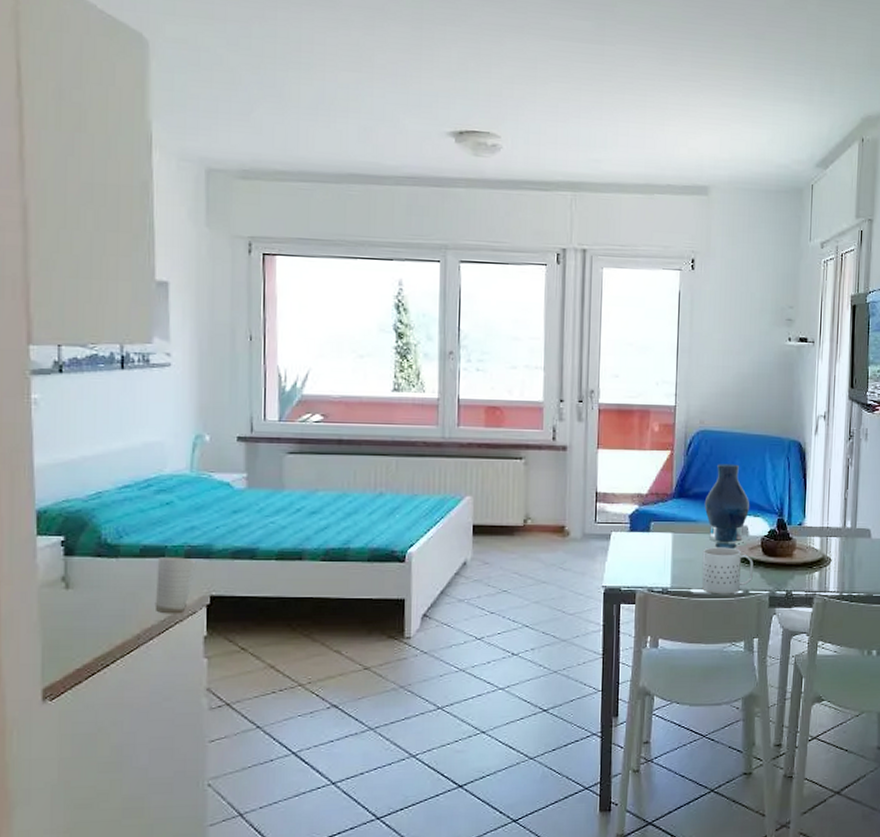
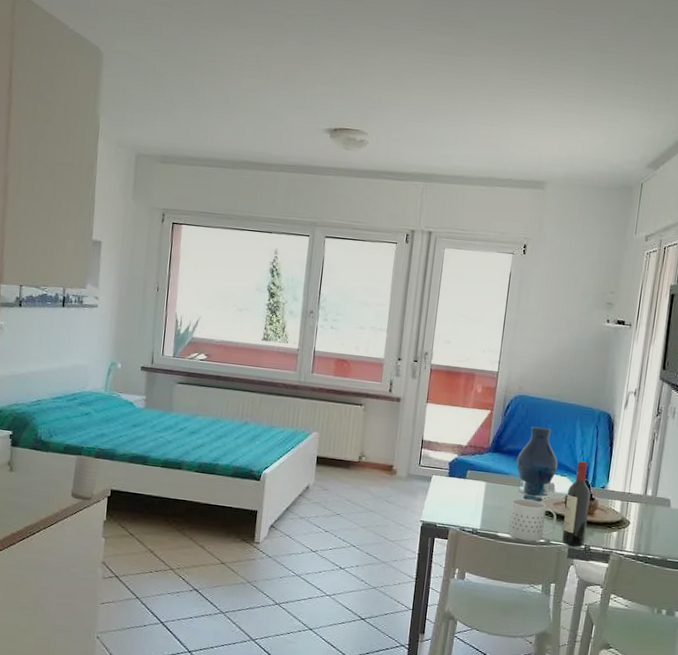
wine bottle: none [761,498,787,594] -> present [562,461,591,547]

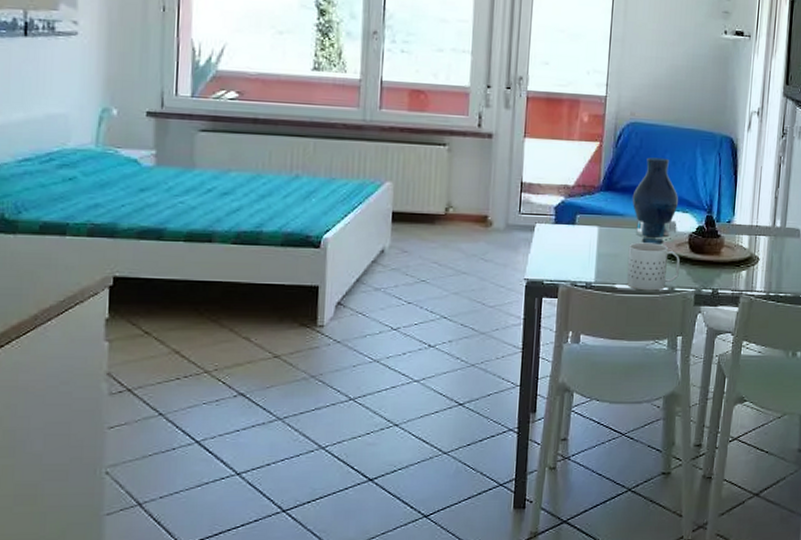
cup: present [71,455,103,501] -> none [55,235,100,295]
wine bottle: present [562,461,591,547] -> none [687,194,716,292]

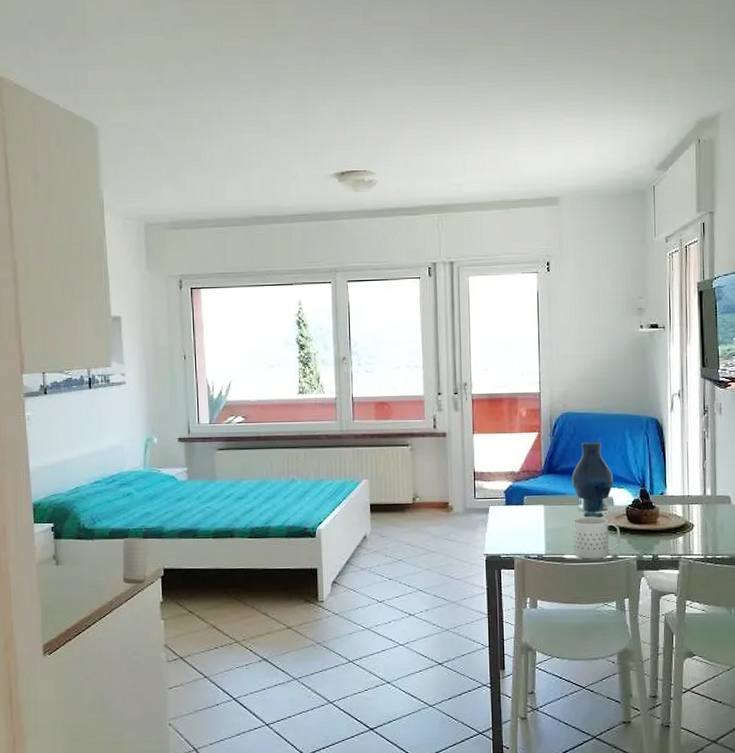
cup: none [55,235,100,295] -> present [122,538,152,584]

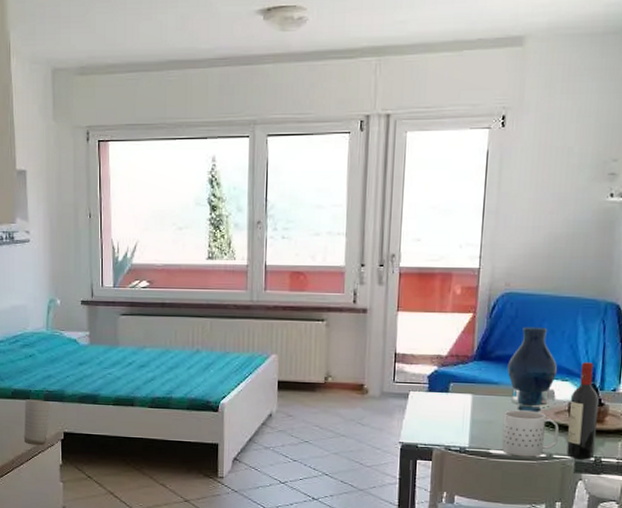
wine bottle: none [626,470,651,558] -> present [566,362,599,460]

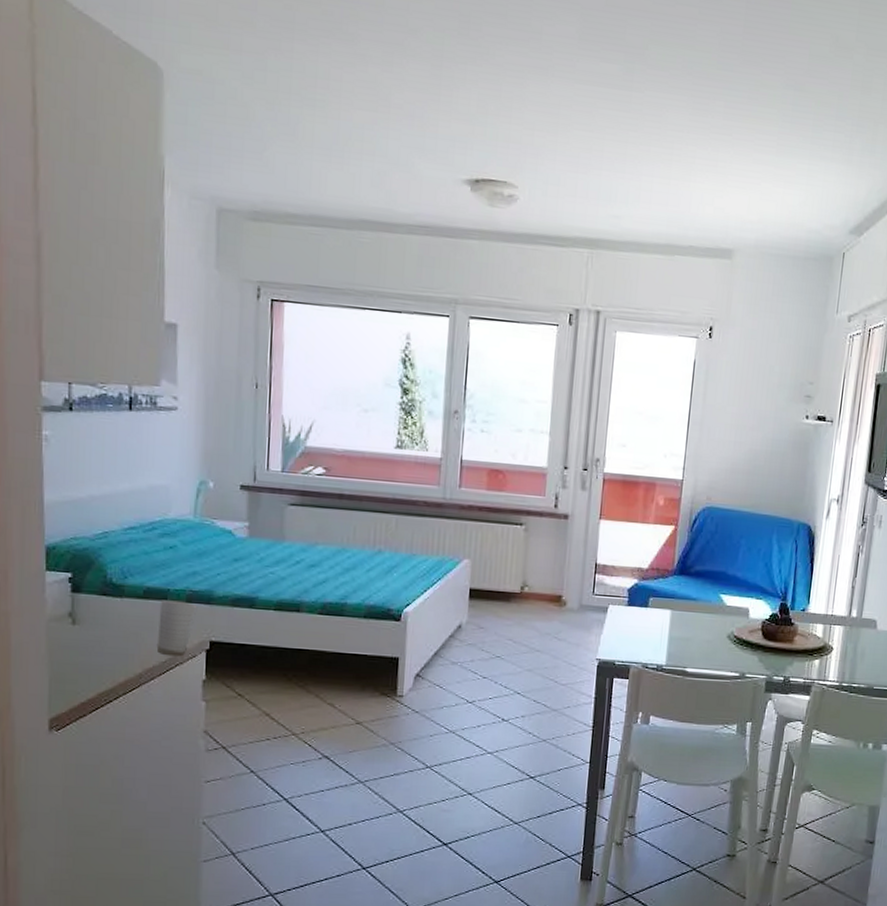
mug: present [501,410,559,457] -> none [698,627,752,676]
vase: present [507,327,558,412] -> none [705,543,753,630]
wine bottle: present [566,362,599,460] -> none [758,581,790,680]

